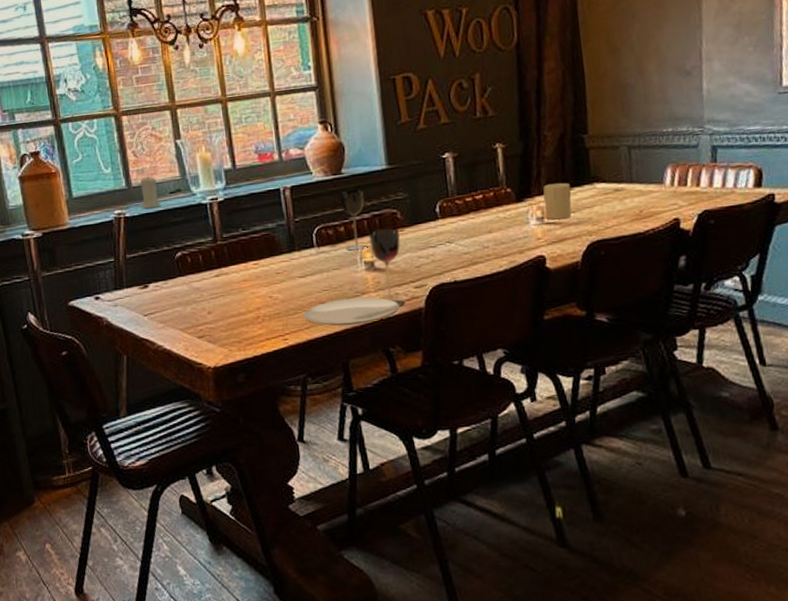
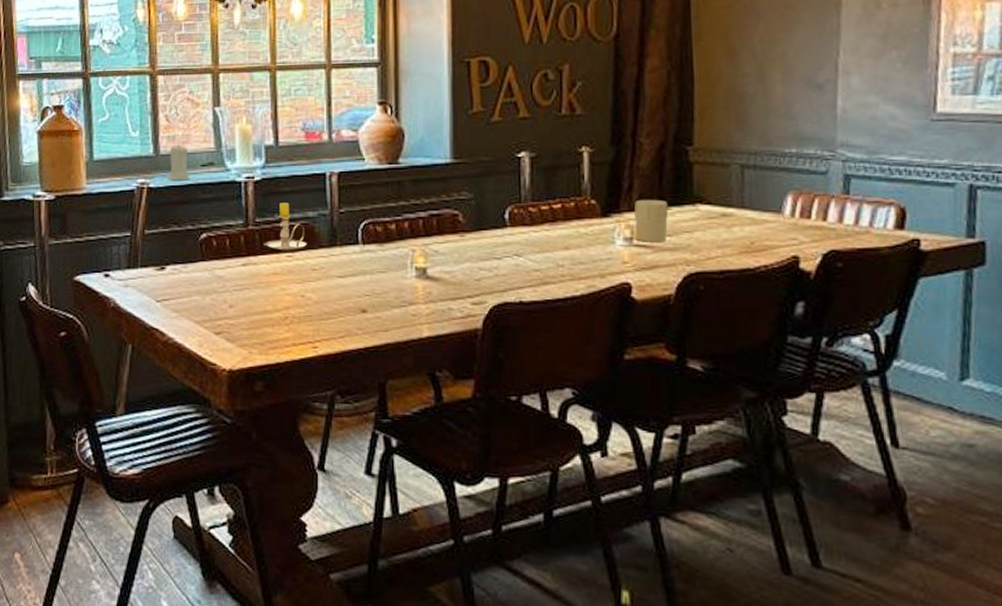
candlestick: none [231,217,270,262] -> present [262,201,307,253]
plate: present [303,297,400,326] -> none [338,307,452,339]
wine glass: present [339,189,368,251] -> none [394,183,422,253]
wineglass: present [369,228,405,306] -> none [424,230,461,324]

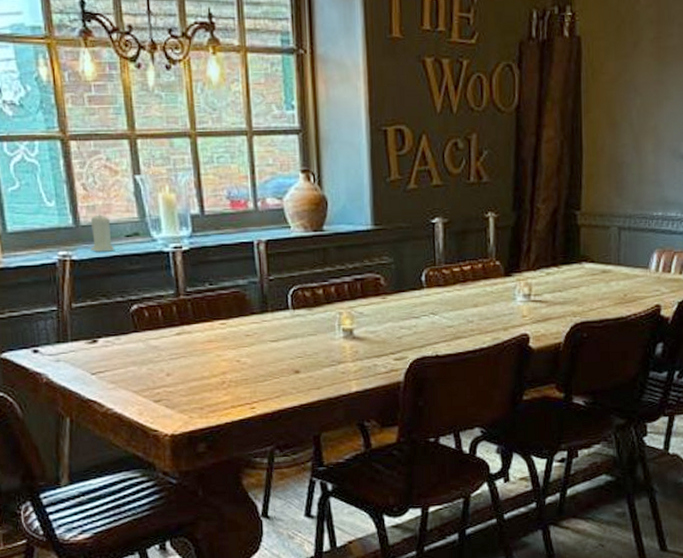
candlestick: present [262,201,307,253] -> none [195,270,240,321]
candle: present [634,199,669,242] -> none [532,259,560,298]

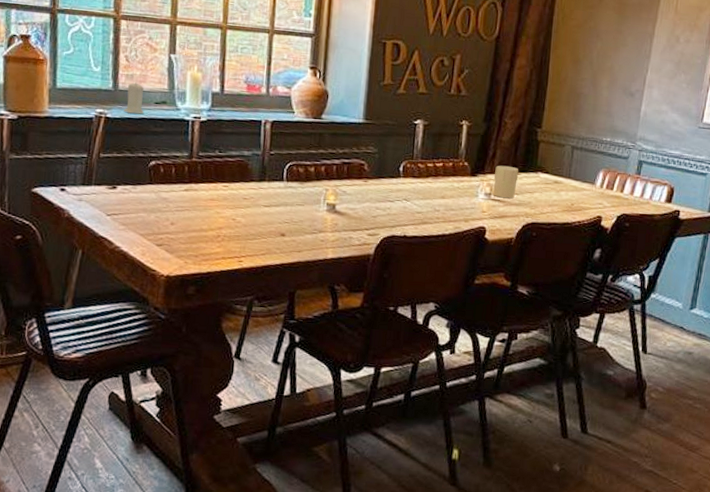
candle: none [532,259,560,298] -> present [492,165,519,199]

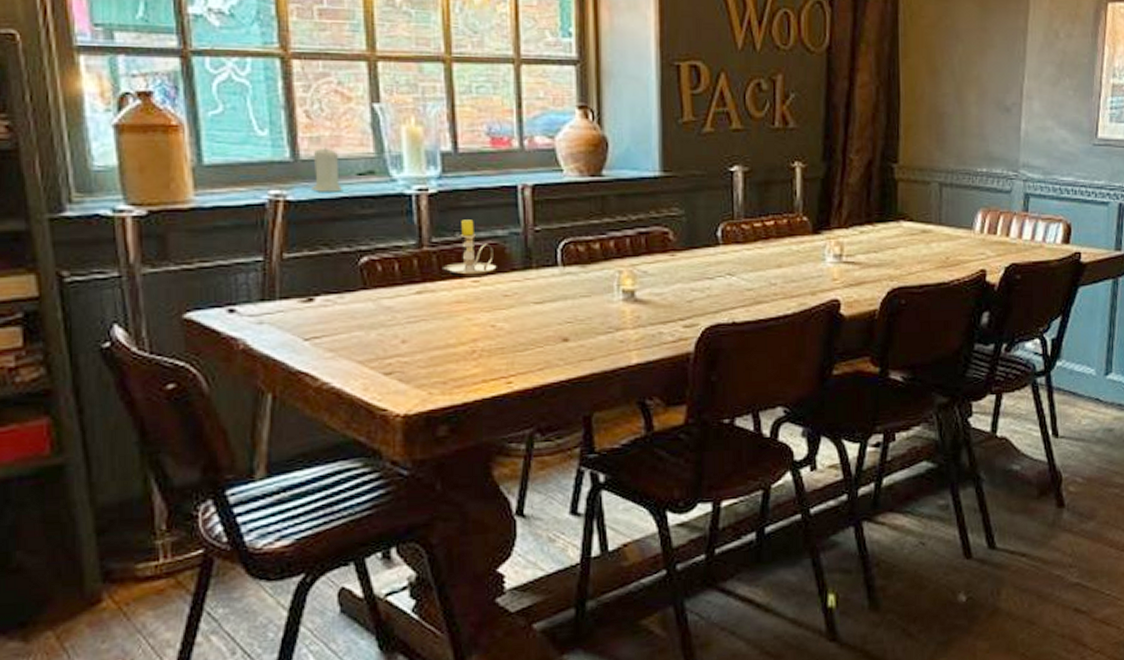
candlestick: none [203,140,241,183] -> present [441,218,497,278]
candle: present [492,165,519,199] -> none [843,216,875,259]

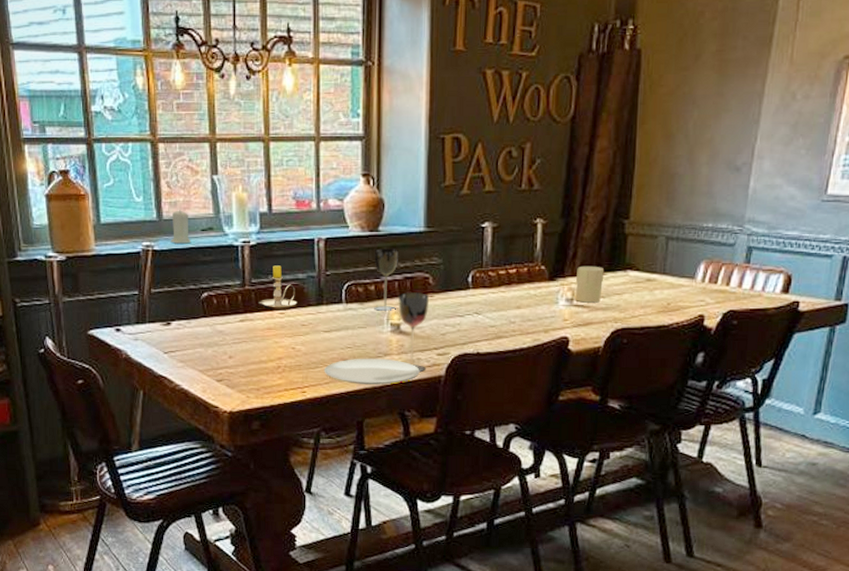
plate: none [536,334,663,369] -> present [324,358,420,385]
wine glass: none [597,197,629,275] -> present [374,249,398,311]
wineglass: none [631,249,671,349] -> present [398,291,430,372]
candle: none [843,216,875,259] -> present [574,266,605,303]

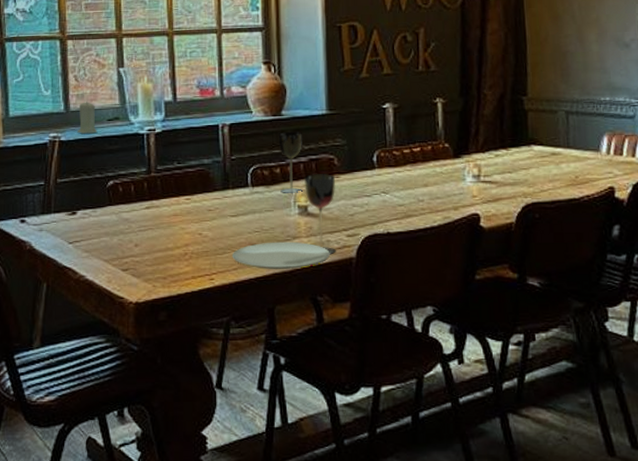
candlestick: present [258,264,297,311] -> none [164,151,203,196]
candle: present [574,266,605,303] -> none [481,142,509,179]

